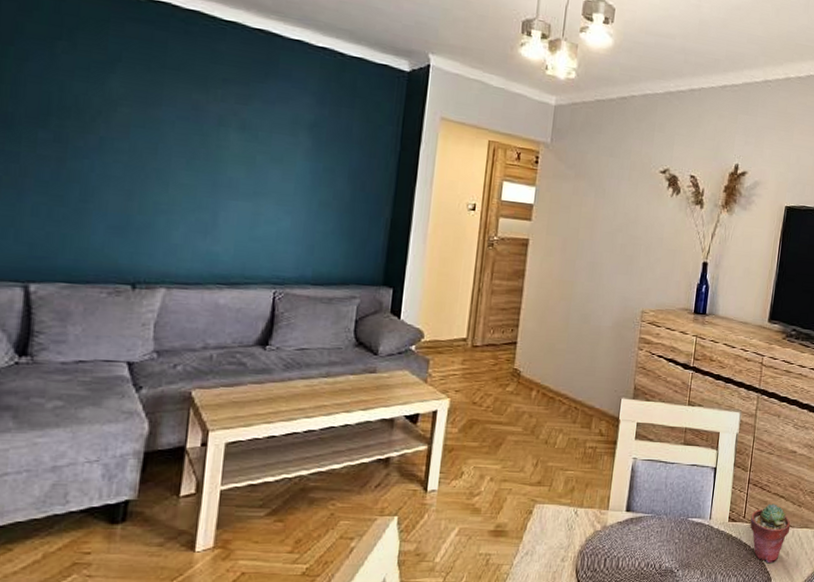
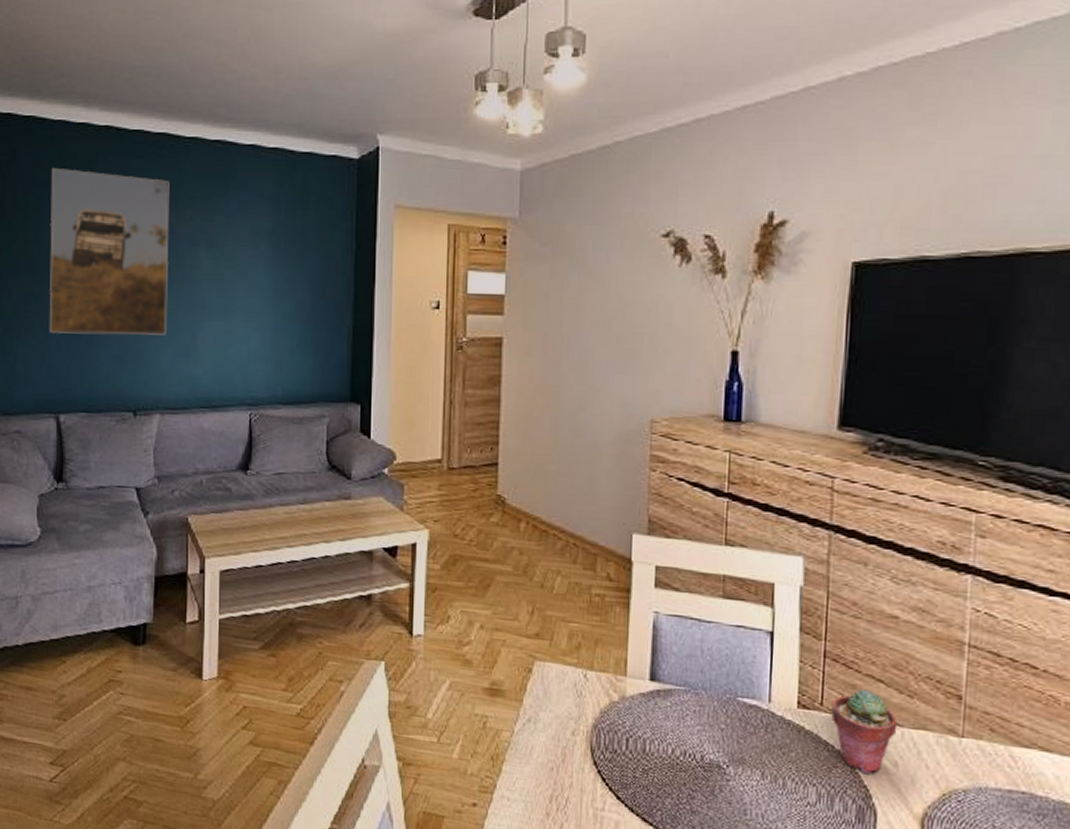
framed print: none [23,20,199,210] -> present [49,167,170,335]

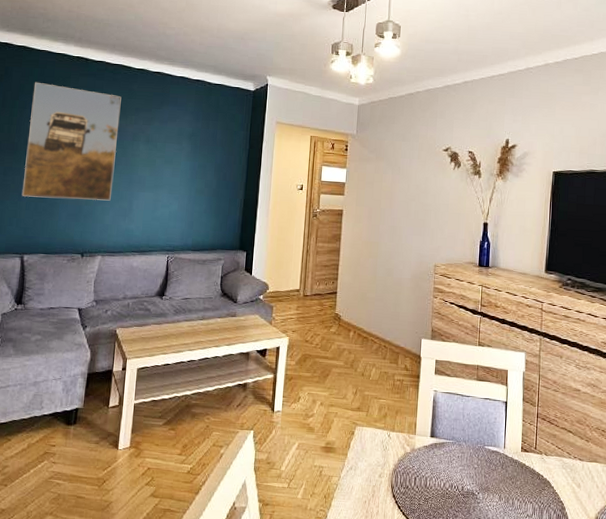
potted succulent: present [831,688,898,775] -> none [541,437,580,494]

